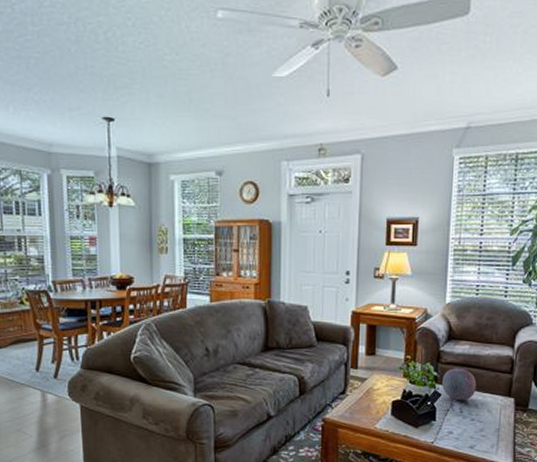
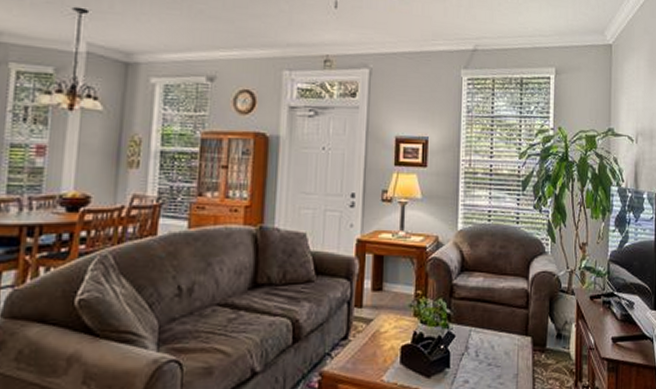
decorative ball: present [442,368,477,401] -> none [456,303,492,343]

